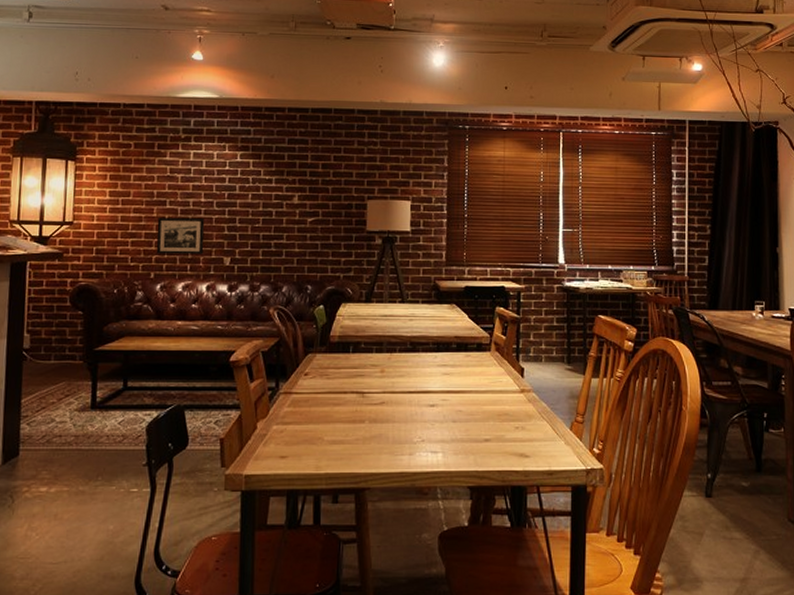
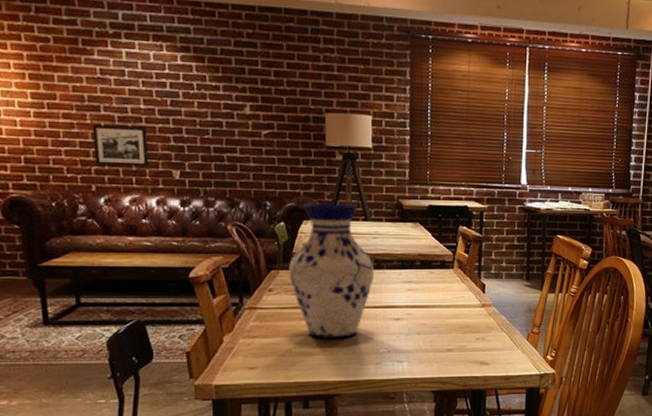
vase: none [324,285,410,425] -> present [288,202,375,338]

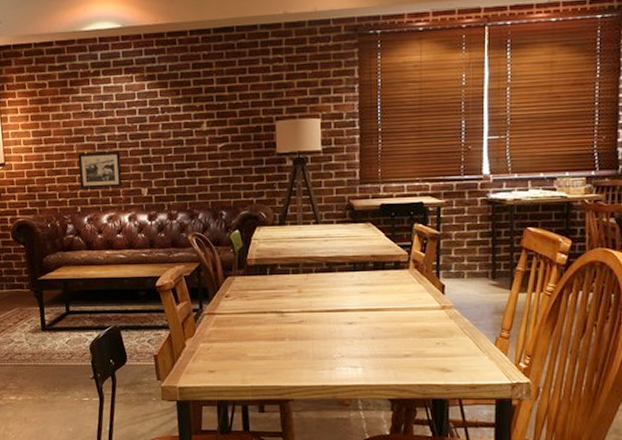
vase: present [288,202,375,338] -> none [243,207,326,343]

